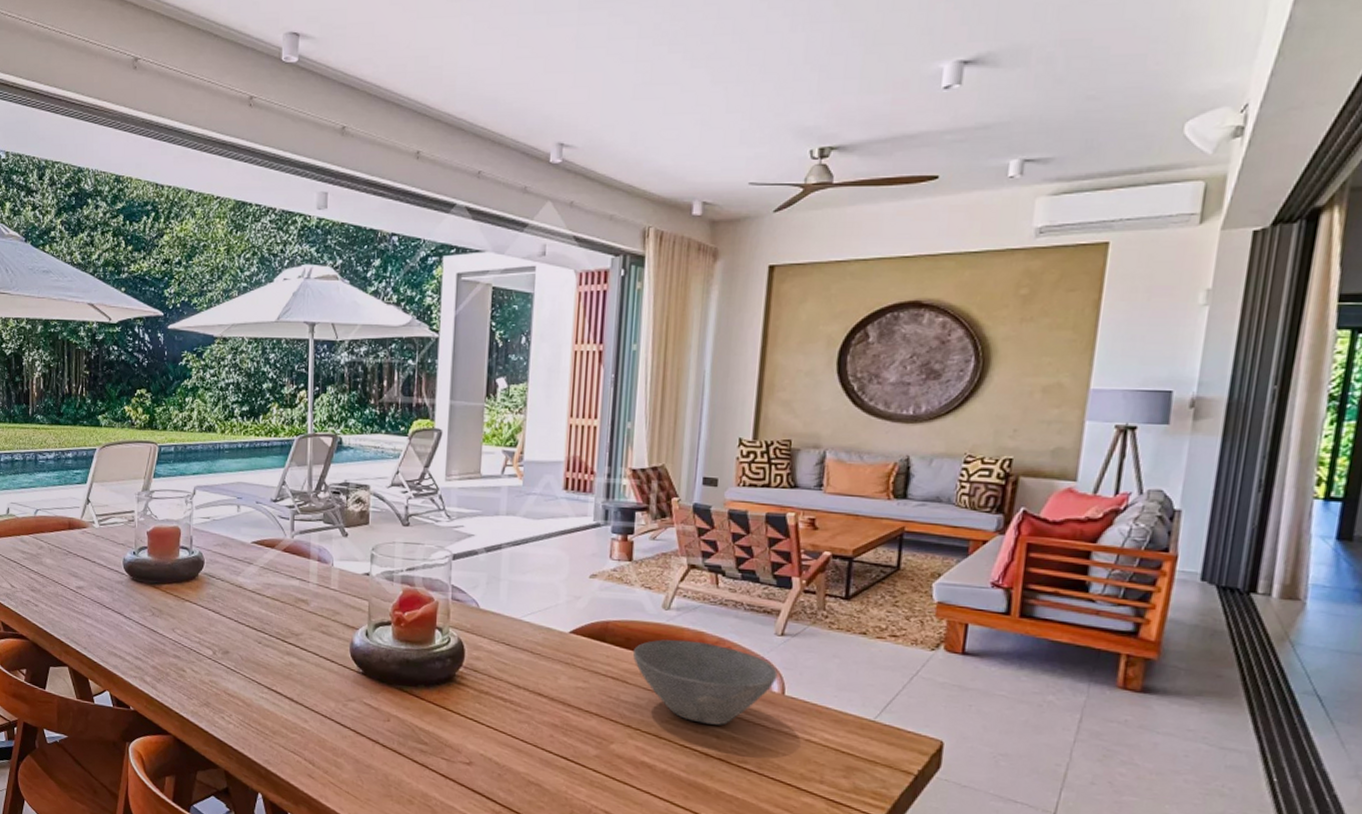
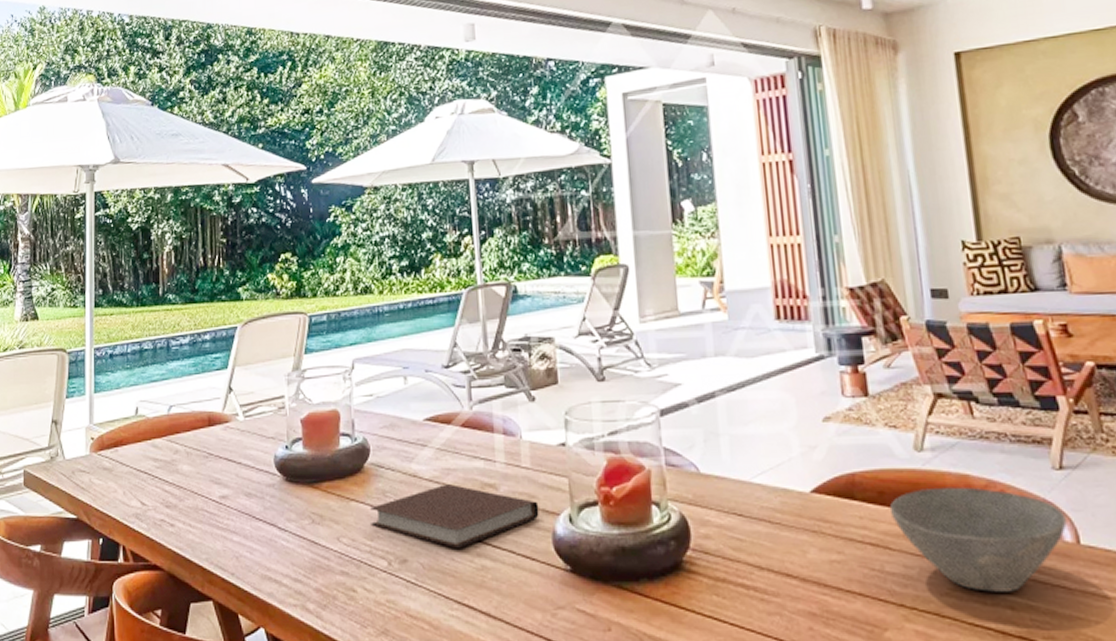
notebook: none [201,596,342,648] -> present [370,484,539,549]

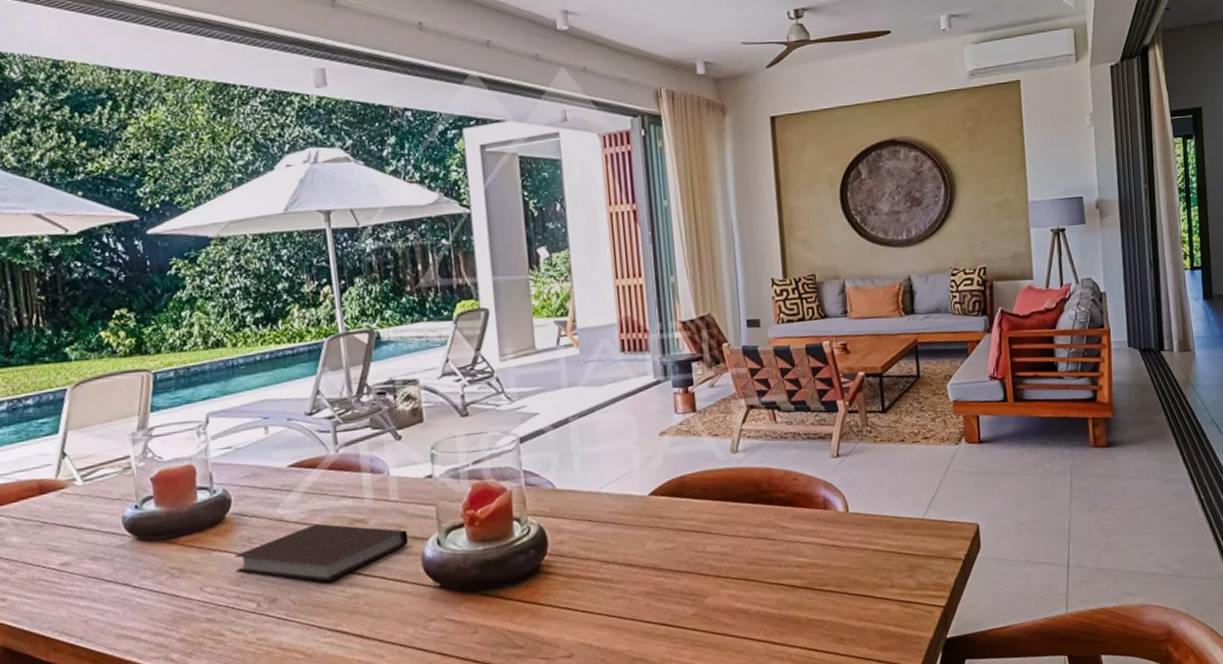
bowl: present [889,486,1067,592] -> none [711,477,840,557]

